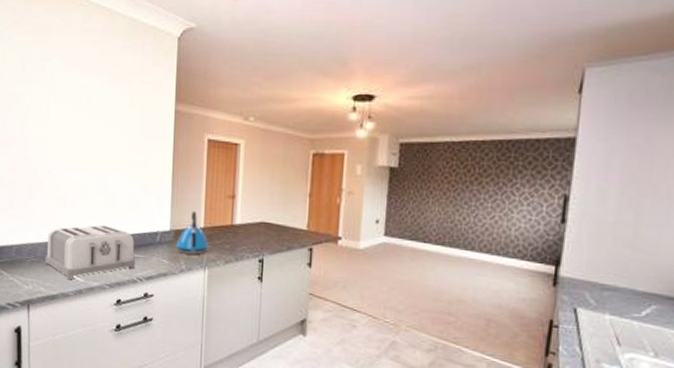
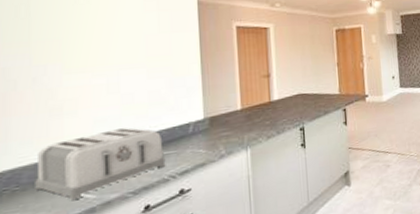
kettle: present [176,211,208,255] -> none [212,95,248,139]

